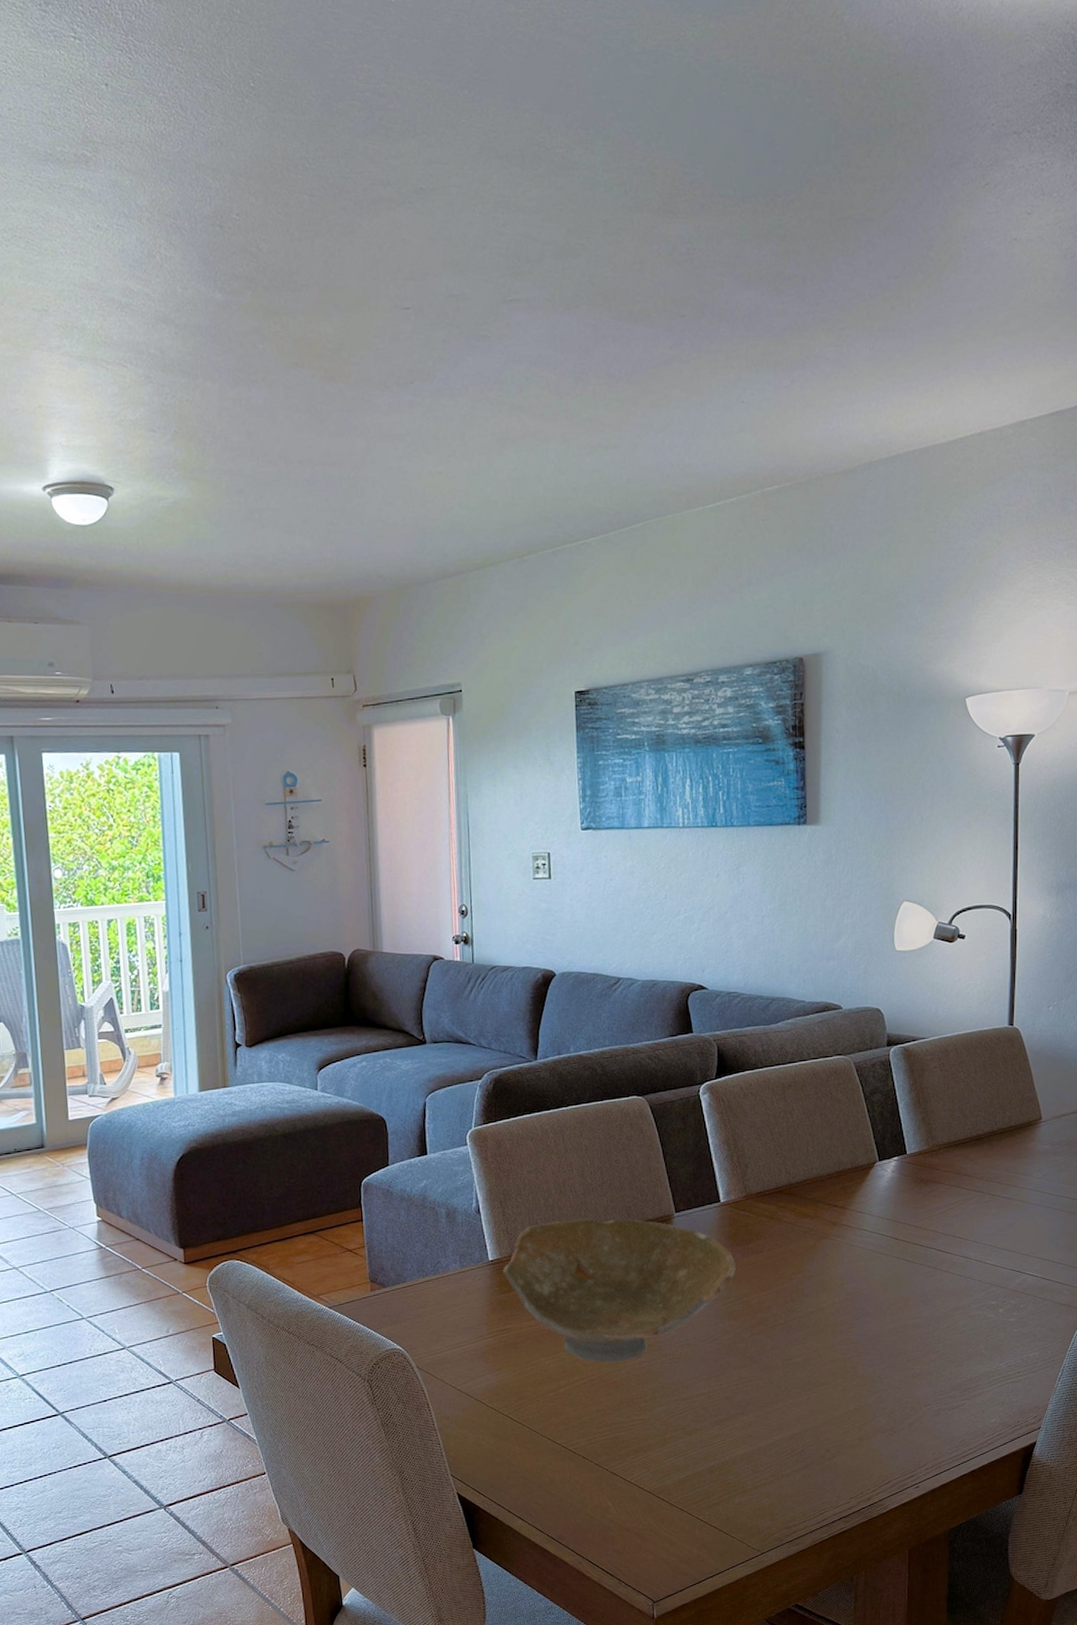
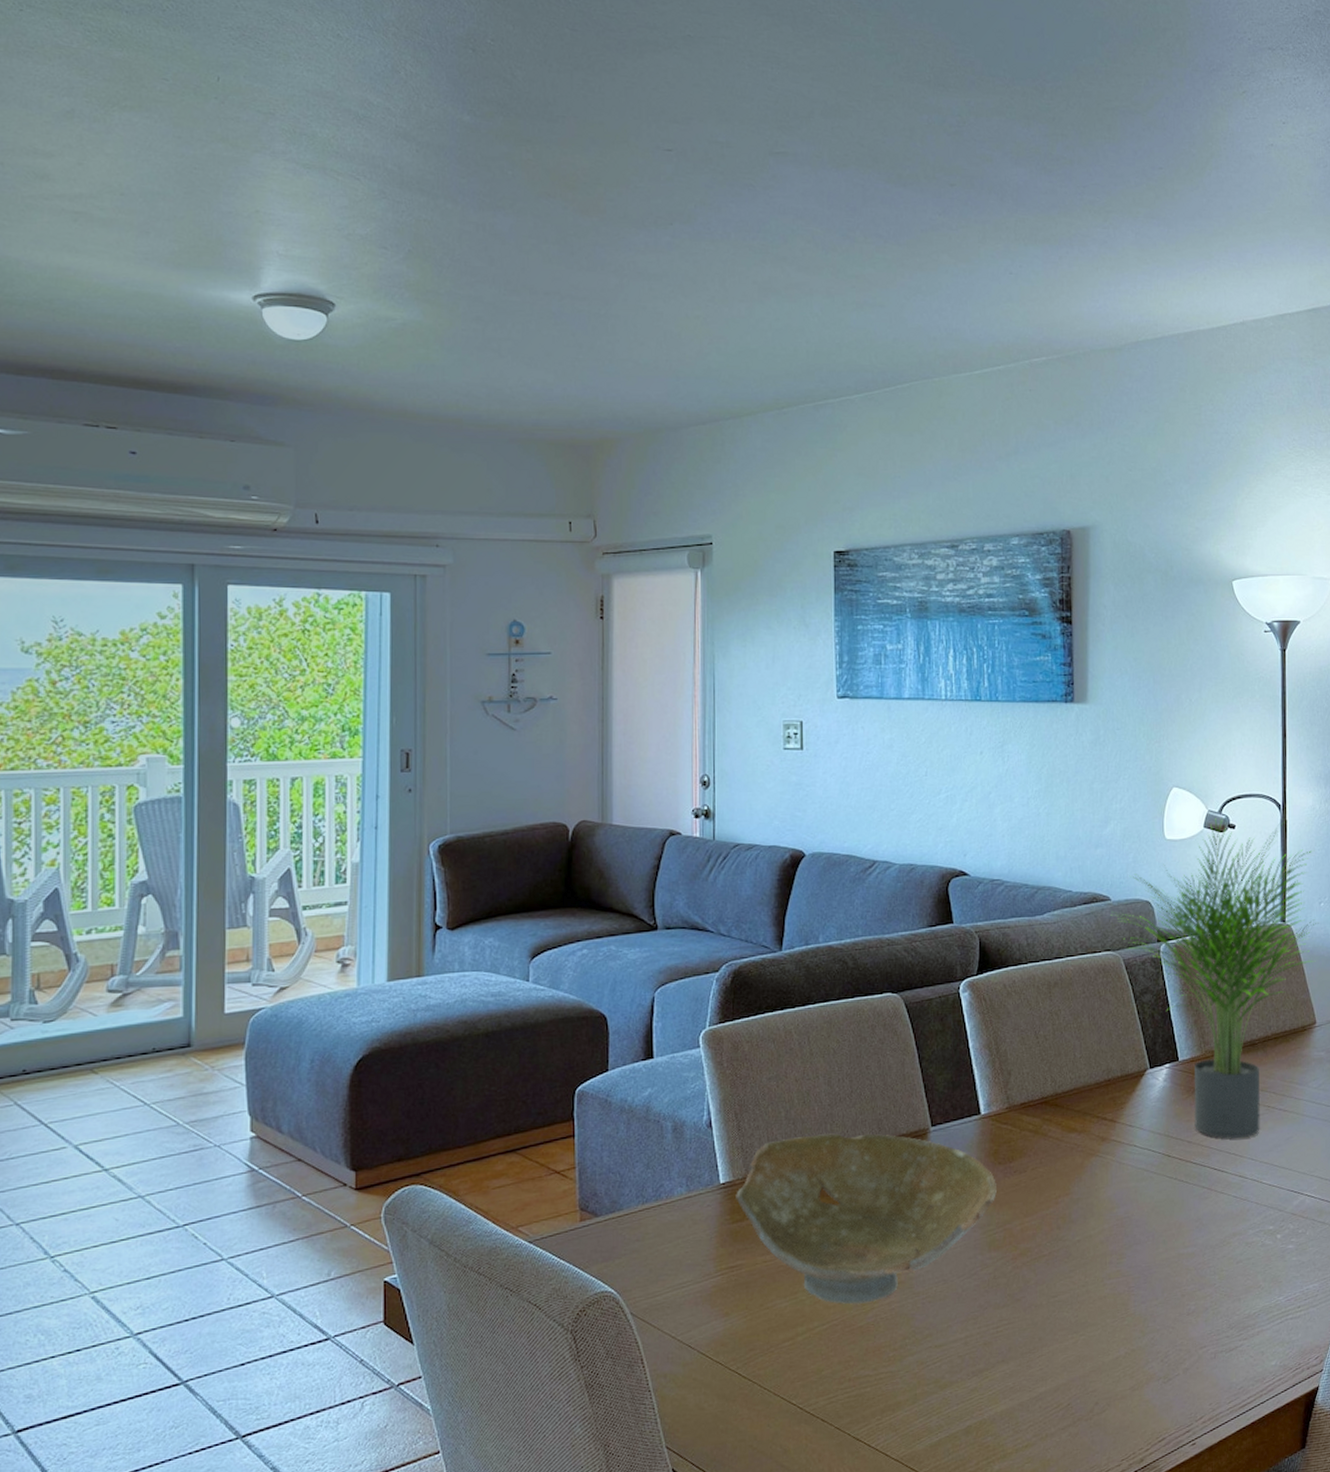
potted plant: none [843,929,1047,1224] -> present [1111,818,1319,1139]

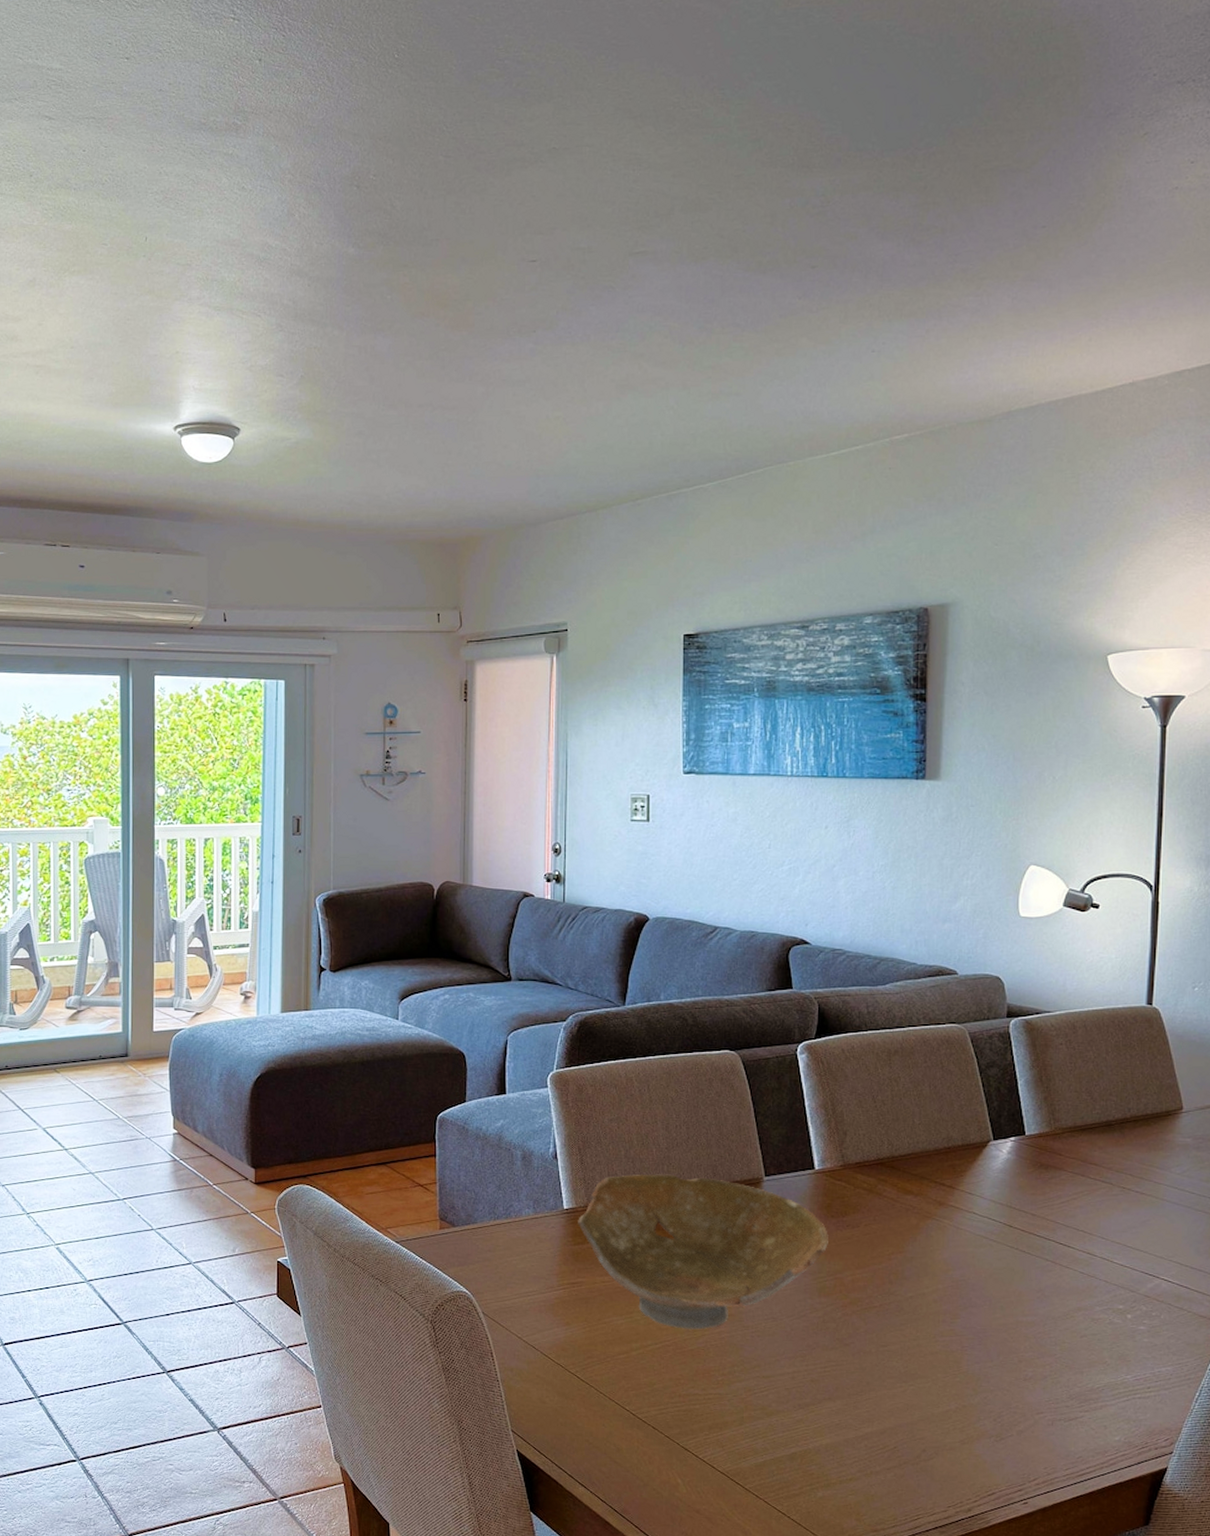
potted plant: present [1111,818,1319,1139] -> none [958,897,1191,1217]

